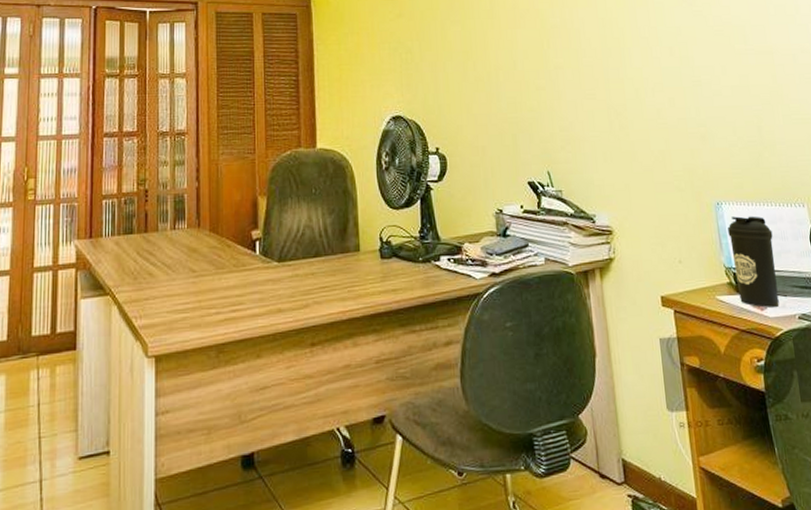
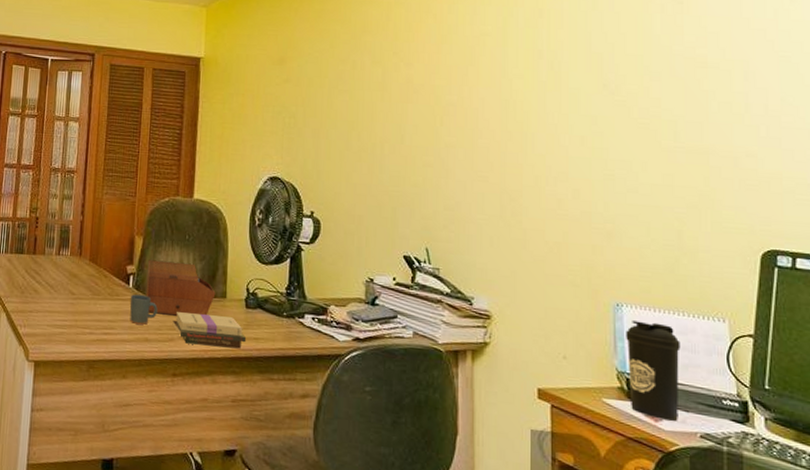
mug: none [258,261,289,294] -> present [130,294,158,325]
sewing box: none [274,219,349,280] -> present [145,259,216,316]
books: none [306,271,385,307] -> present [172,312,247,349]

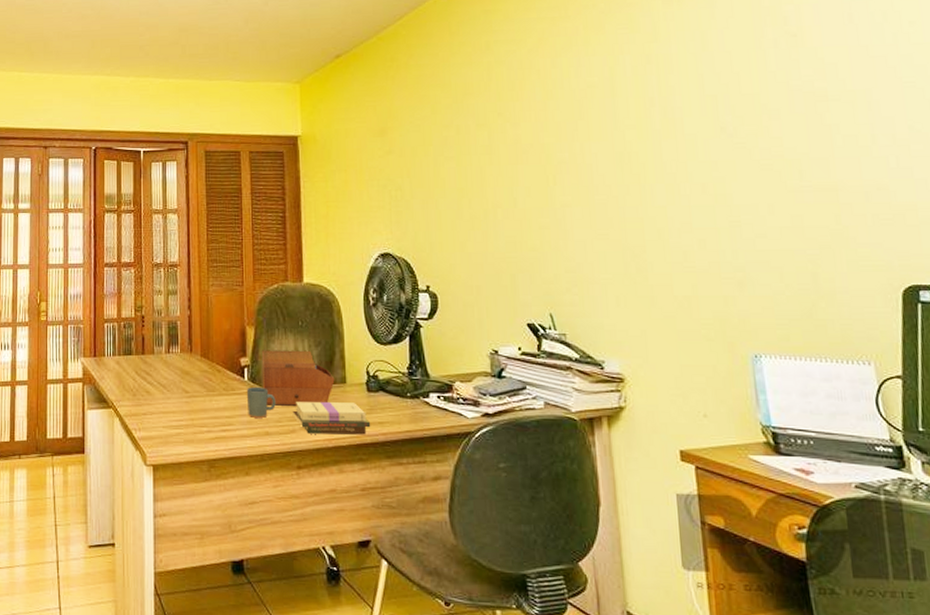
water bottle: present [626,320,681,422] -> none [767,371,831,474]

